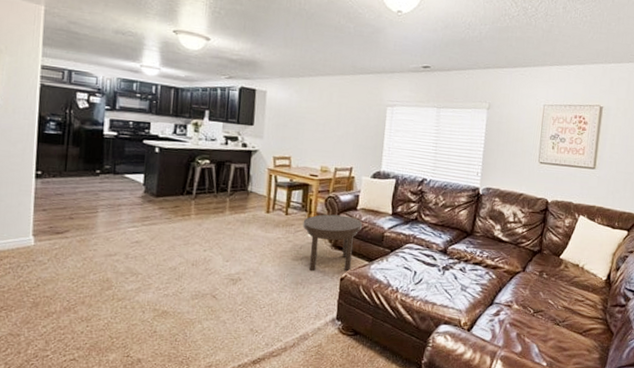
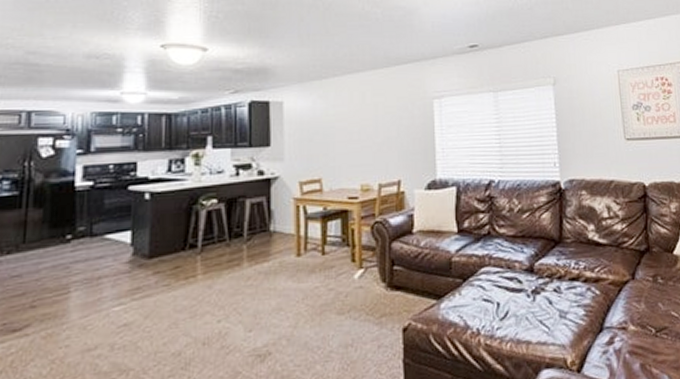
side table: present [302,214,362,272] -> none [346,243,422,326]

